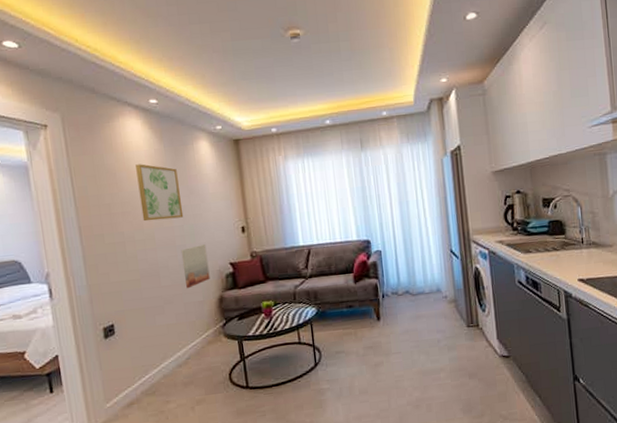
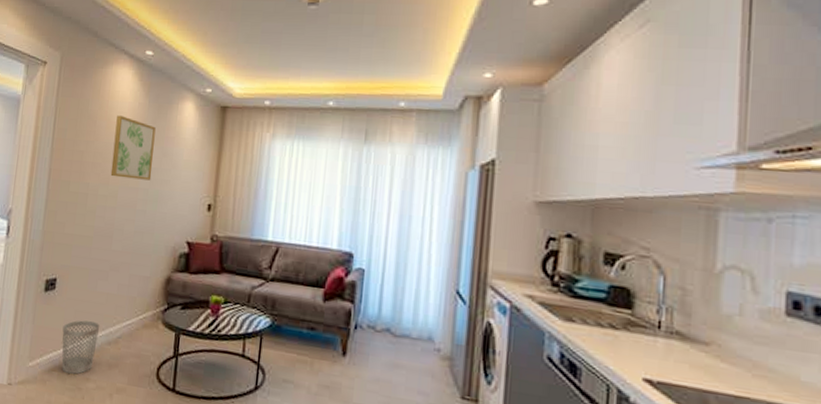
wastebasket: none [131,352,169,402] -> present [62,320,100,375]
wall art: present [180,244,210,289] -> none [136,214,167,260]

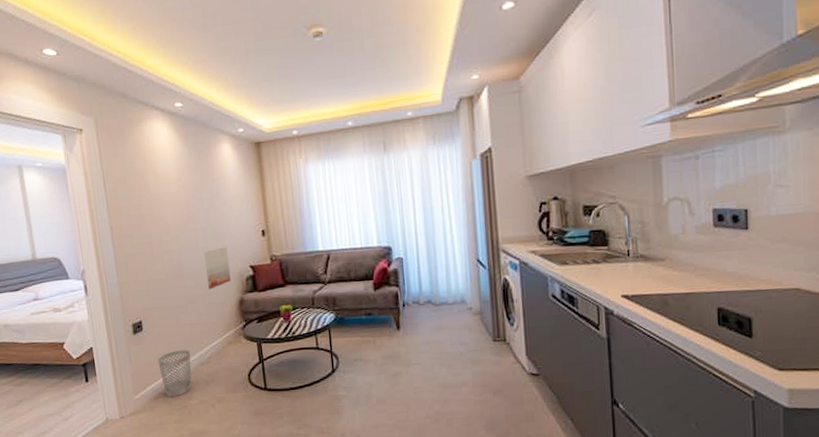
wall art: present [110,115,156,181] -> none [162,166,207,223]
wall art: none [136,214,167,260] -> present [203,247,231,290]

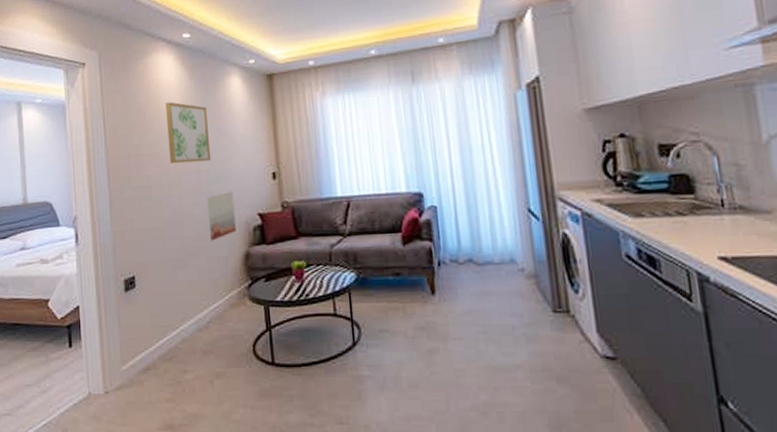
wastebasket: present [158,350,192,397] -> none [150,312,188,369]
wall art: none [162,166,207,223] -> present [166,102,212,164]

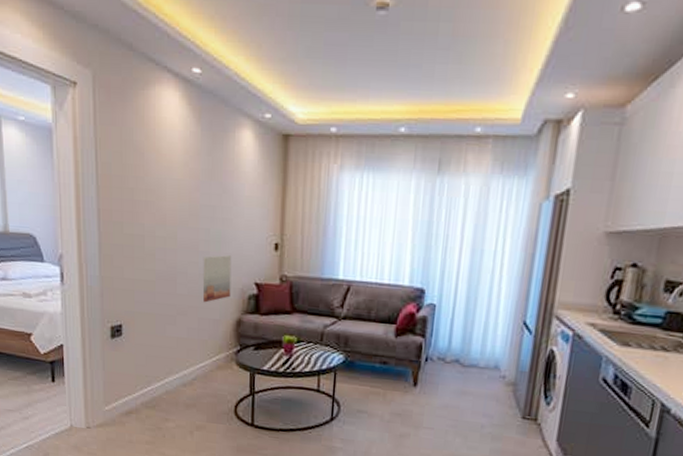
wall art: present [166,102,212,164] -> none [166,146,212,220]

